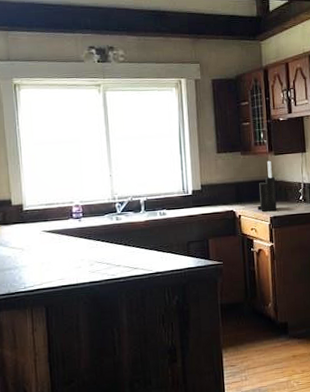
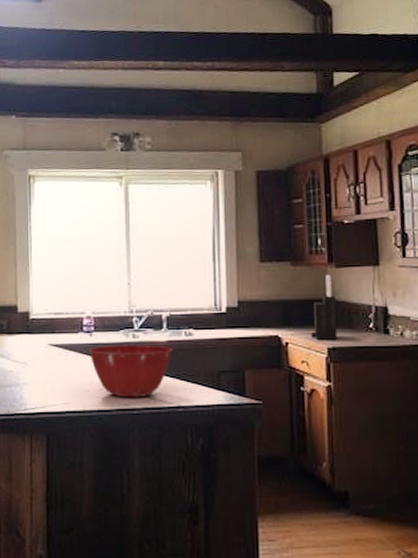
mixing bowl: none [78,225,151,270] -> present [88,345,173,398]

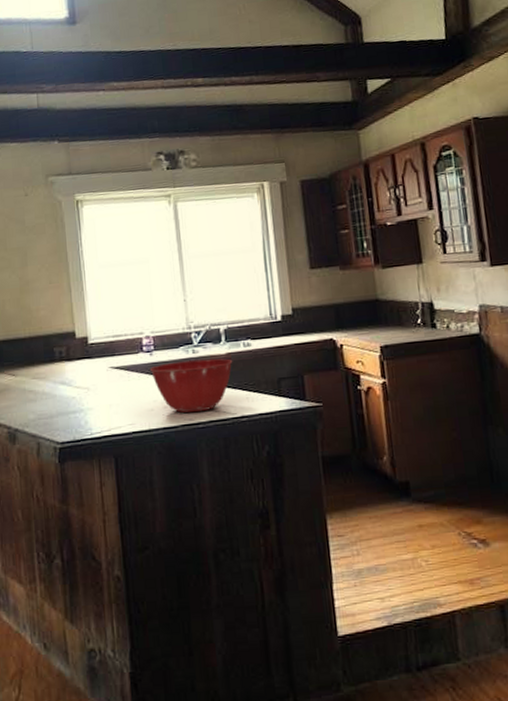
knife block: present [311,274,337,340] -> none [363,275,389,339]

